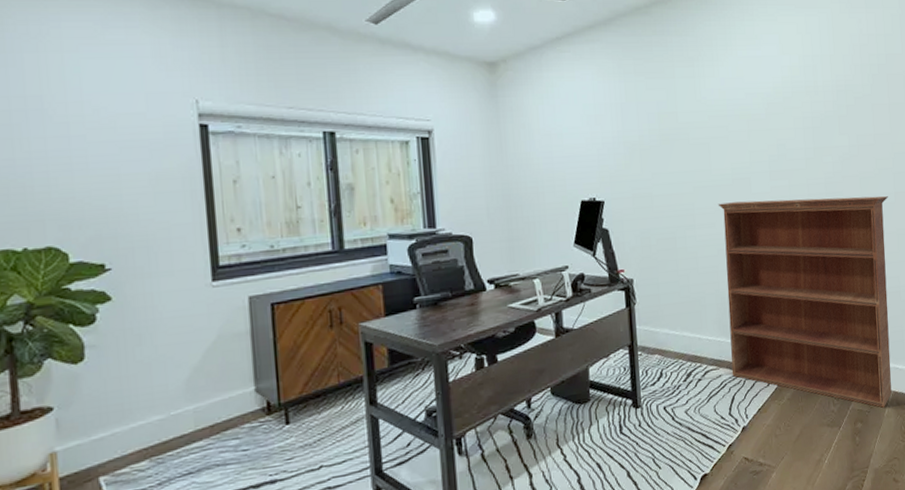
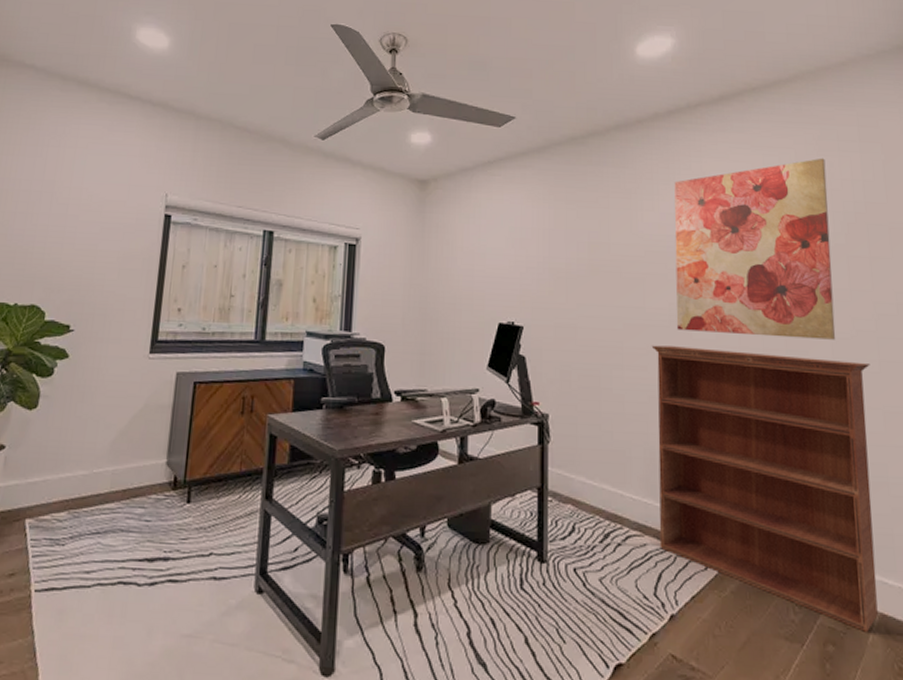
wall art: none [731,15,864,187] -> present [674,158,836,340]

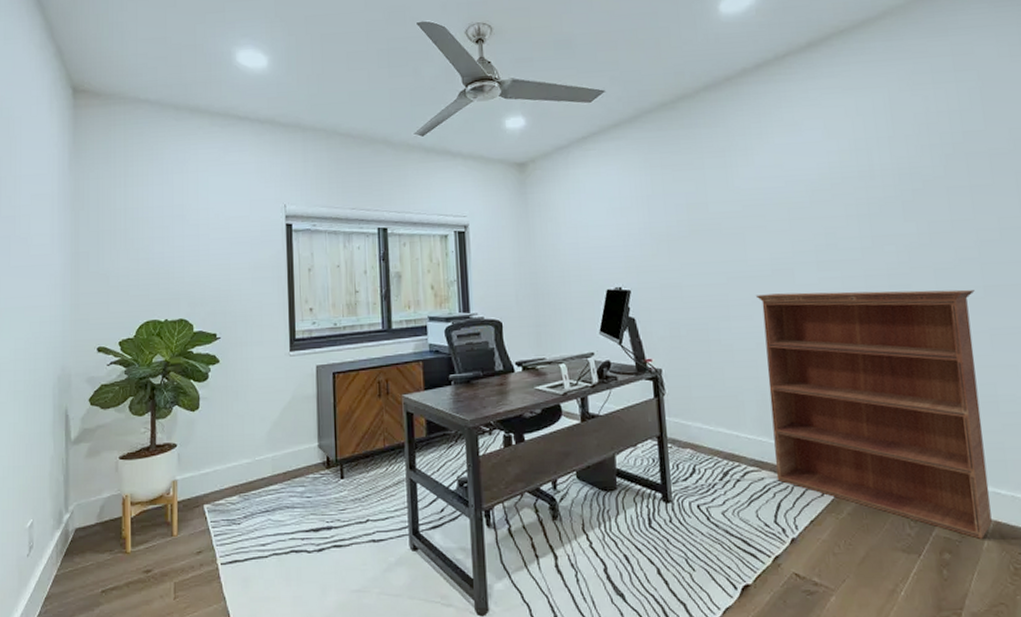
wall art: present [674,158,836,340] -> none [767,92,939,278]

